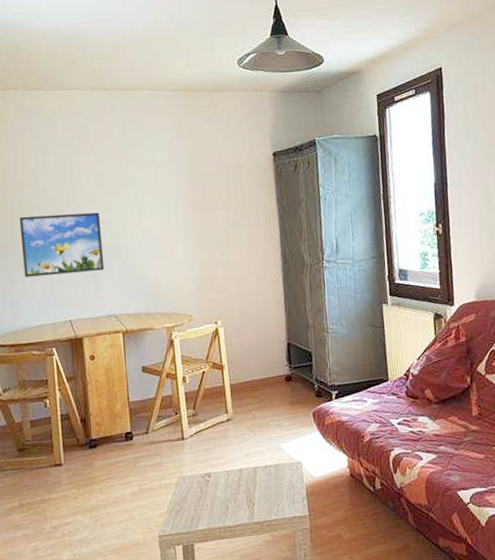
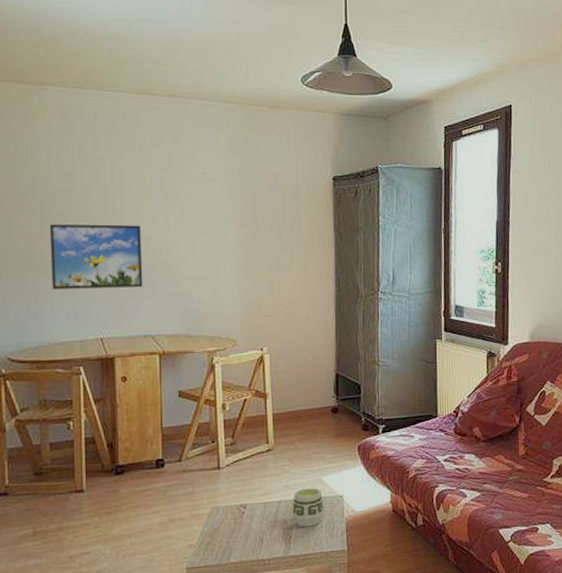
cup: none [253,455,285,494] -> present [292,487,325,528]

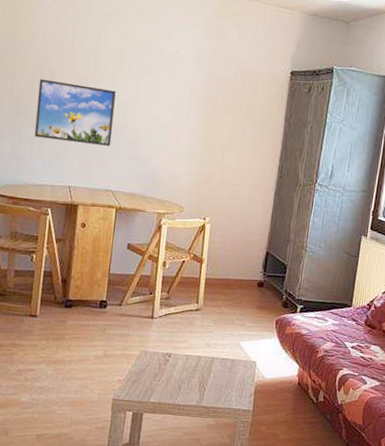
cup: present [292,487,325,528] -> none [209,349,238,384]

